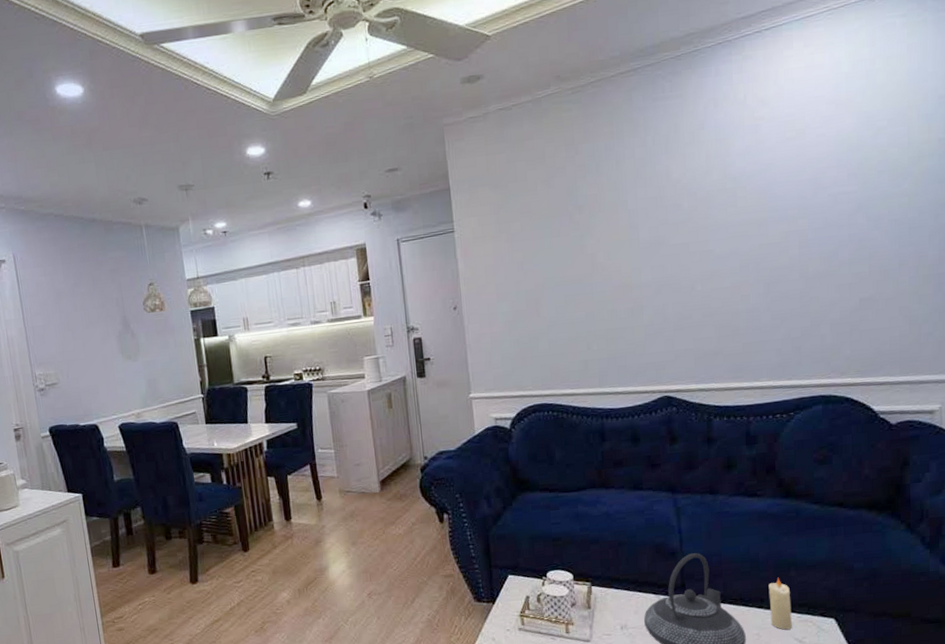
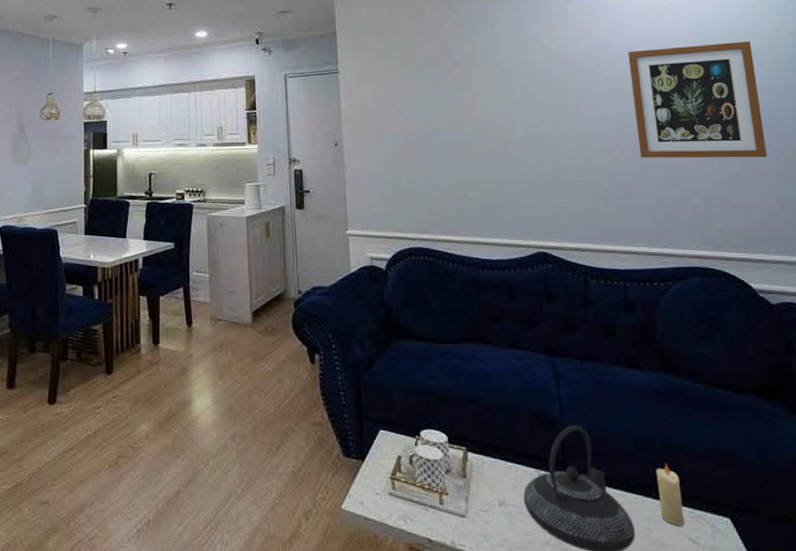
wall art: none [763,153,901,292] -> present [628,41,767,158]

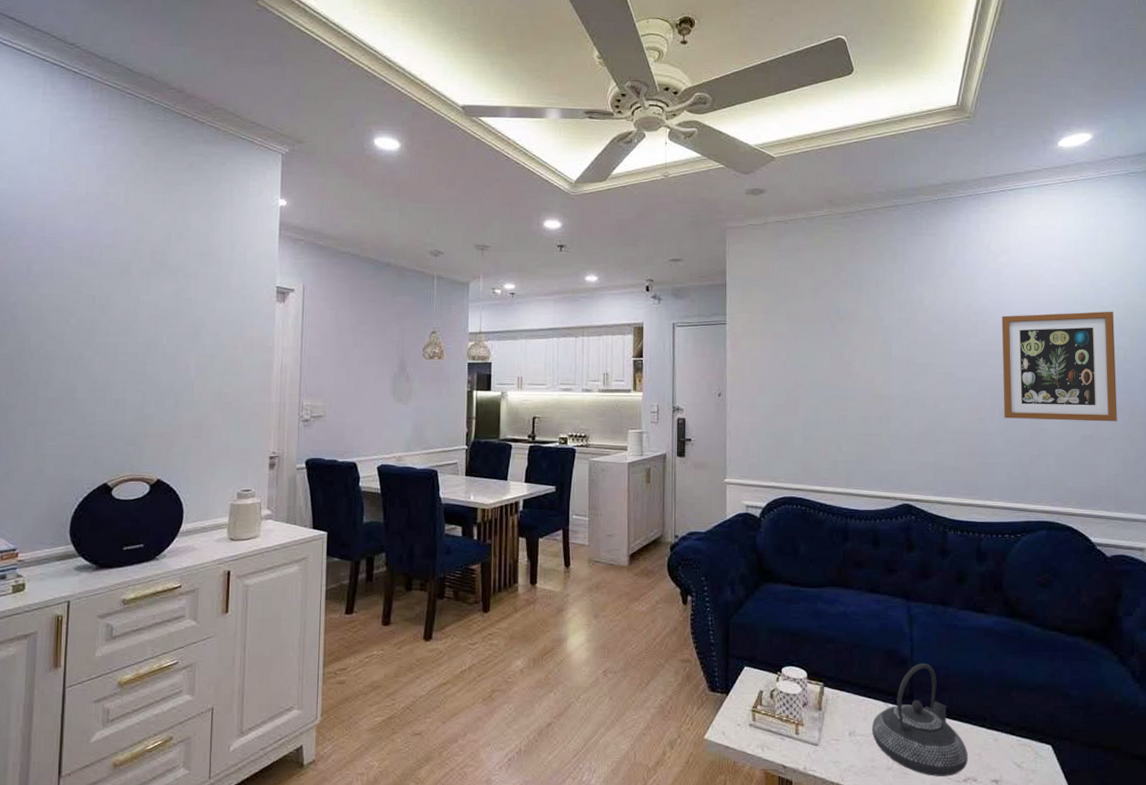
candle: present [656,462,684,526] -> none [991,697,1012,752]

